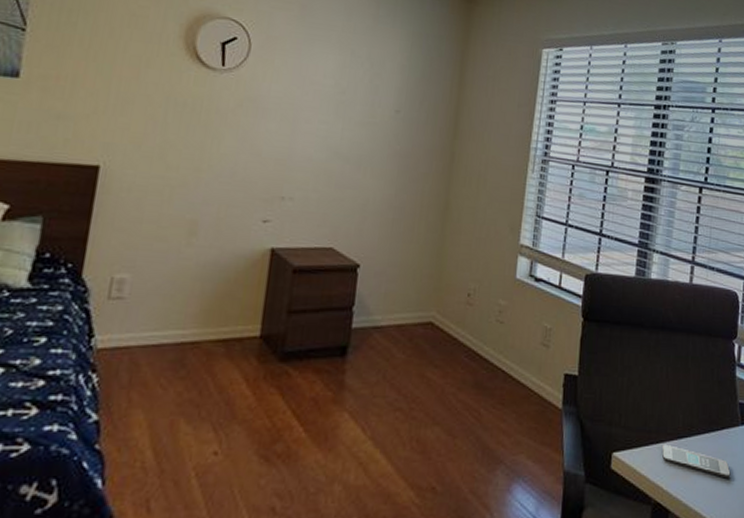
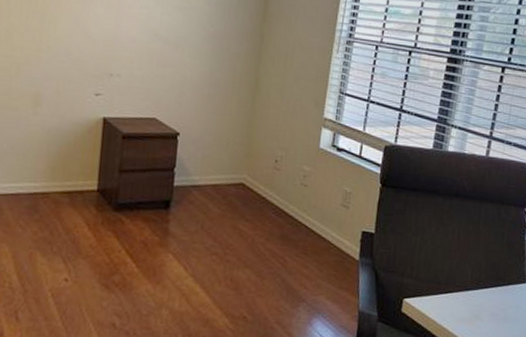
smartphone: present [662,443,731,479] -> none [450,294,514,327]

